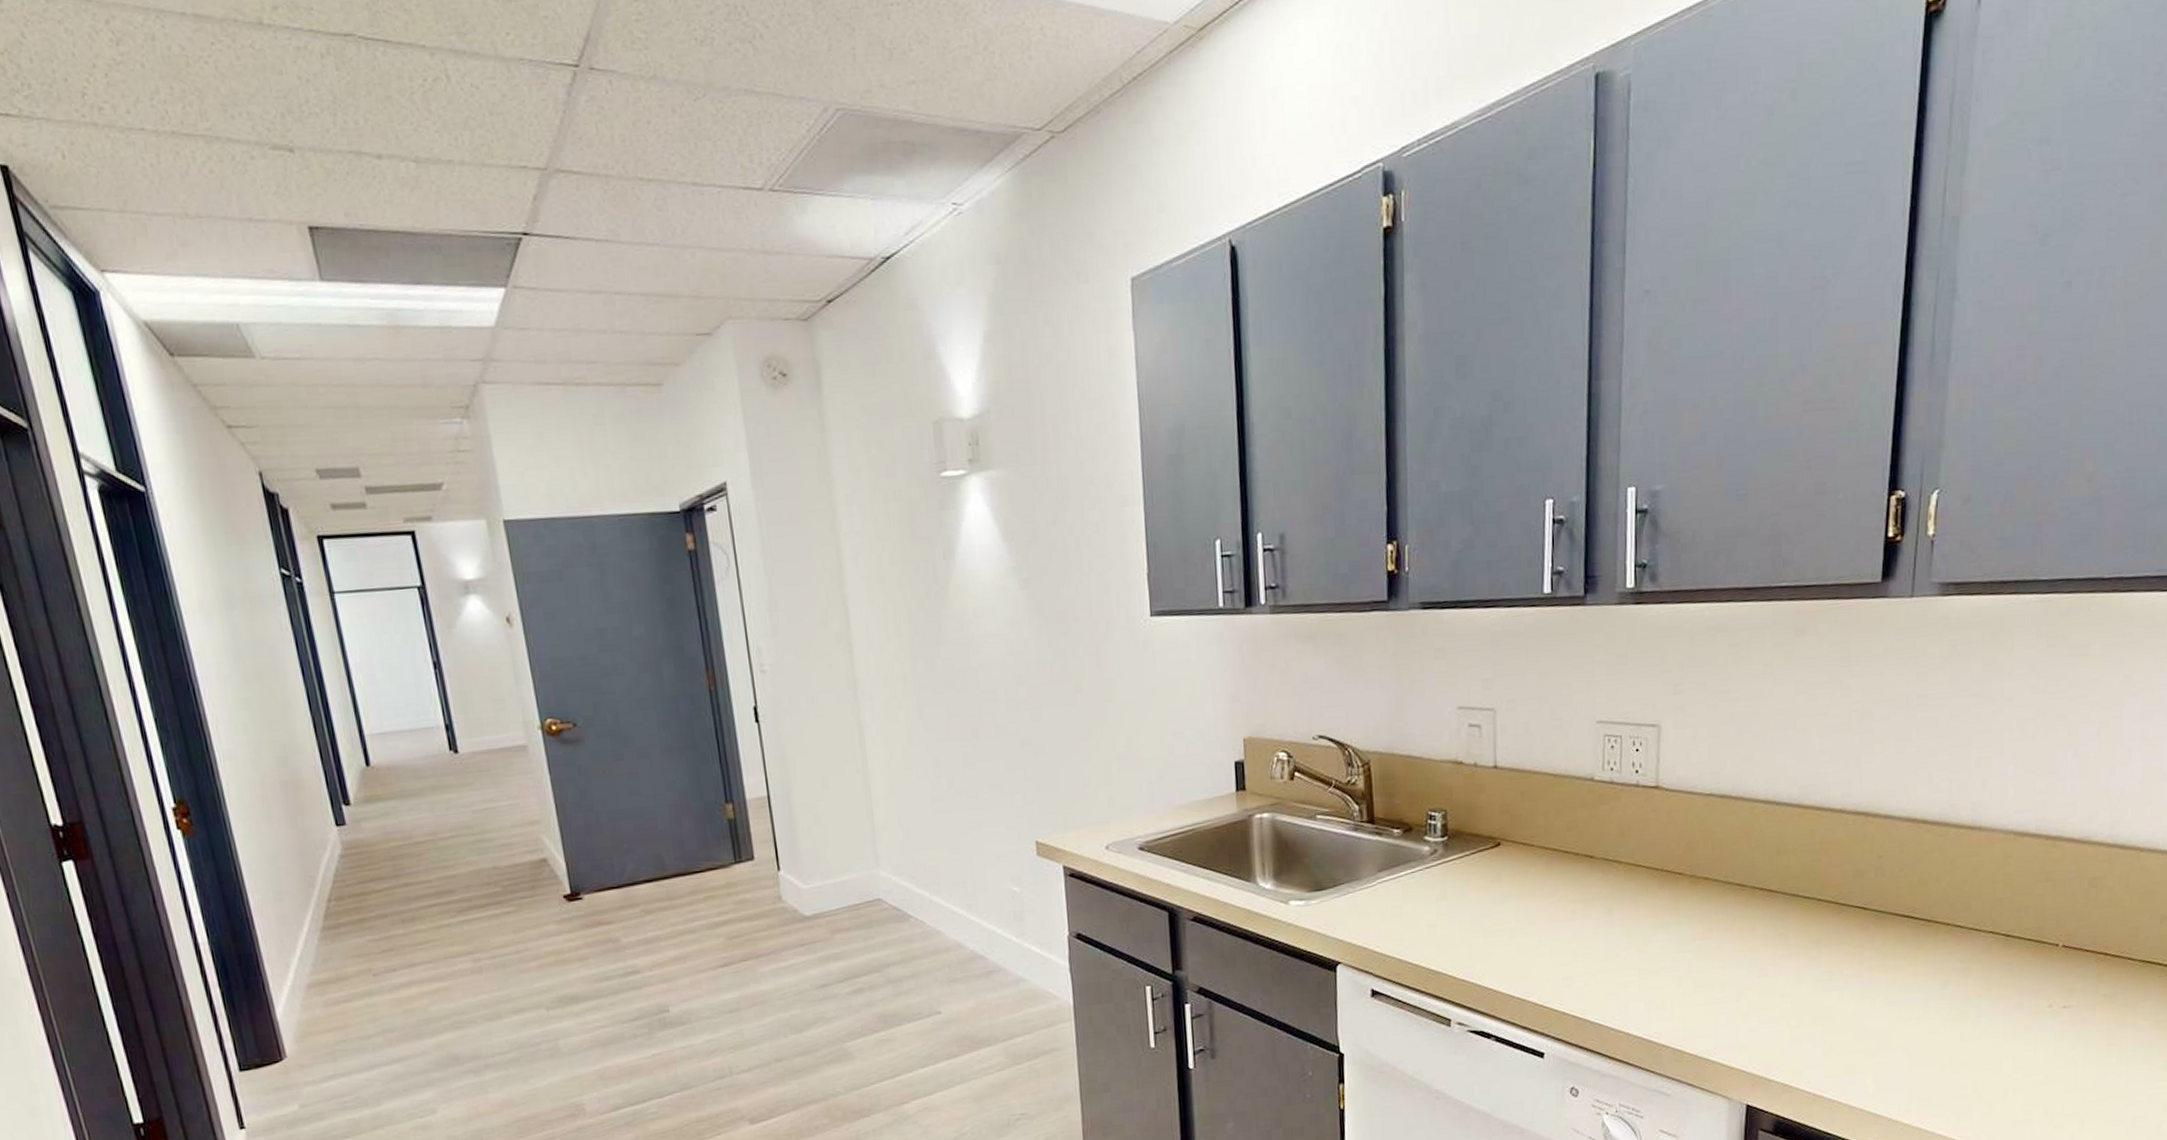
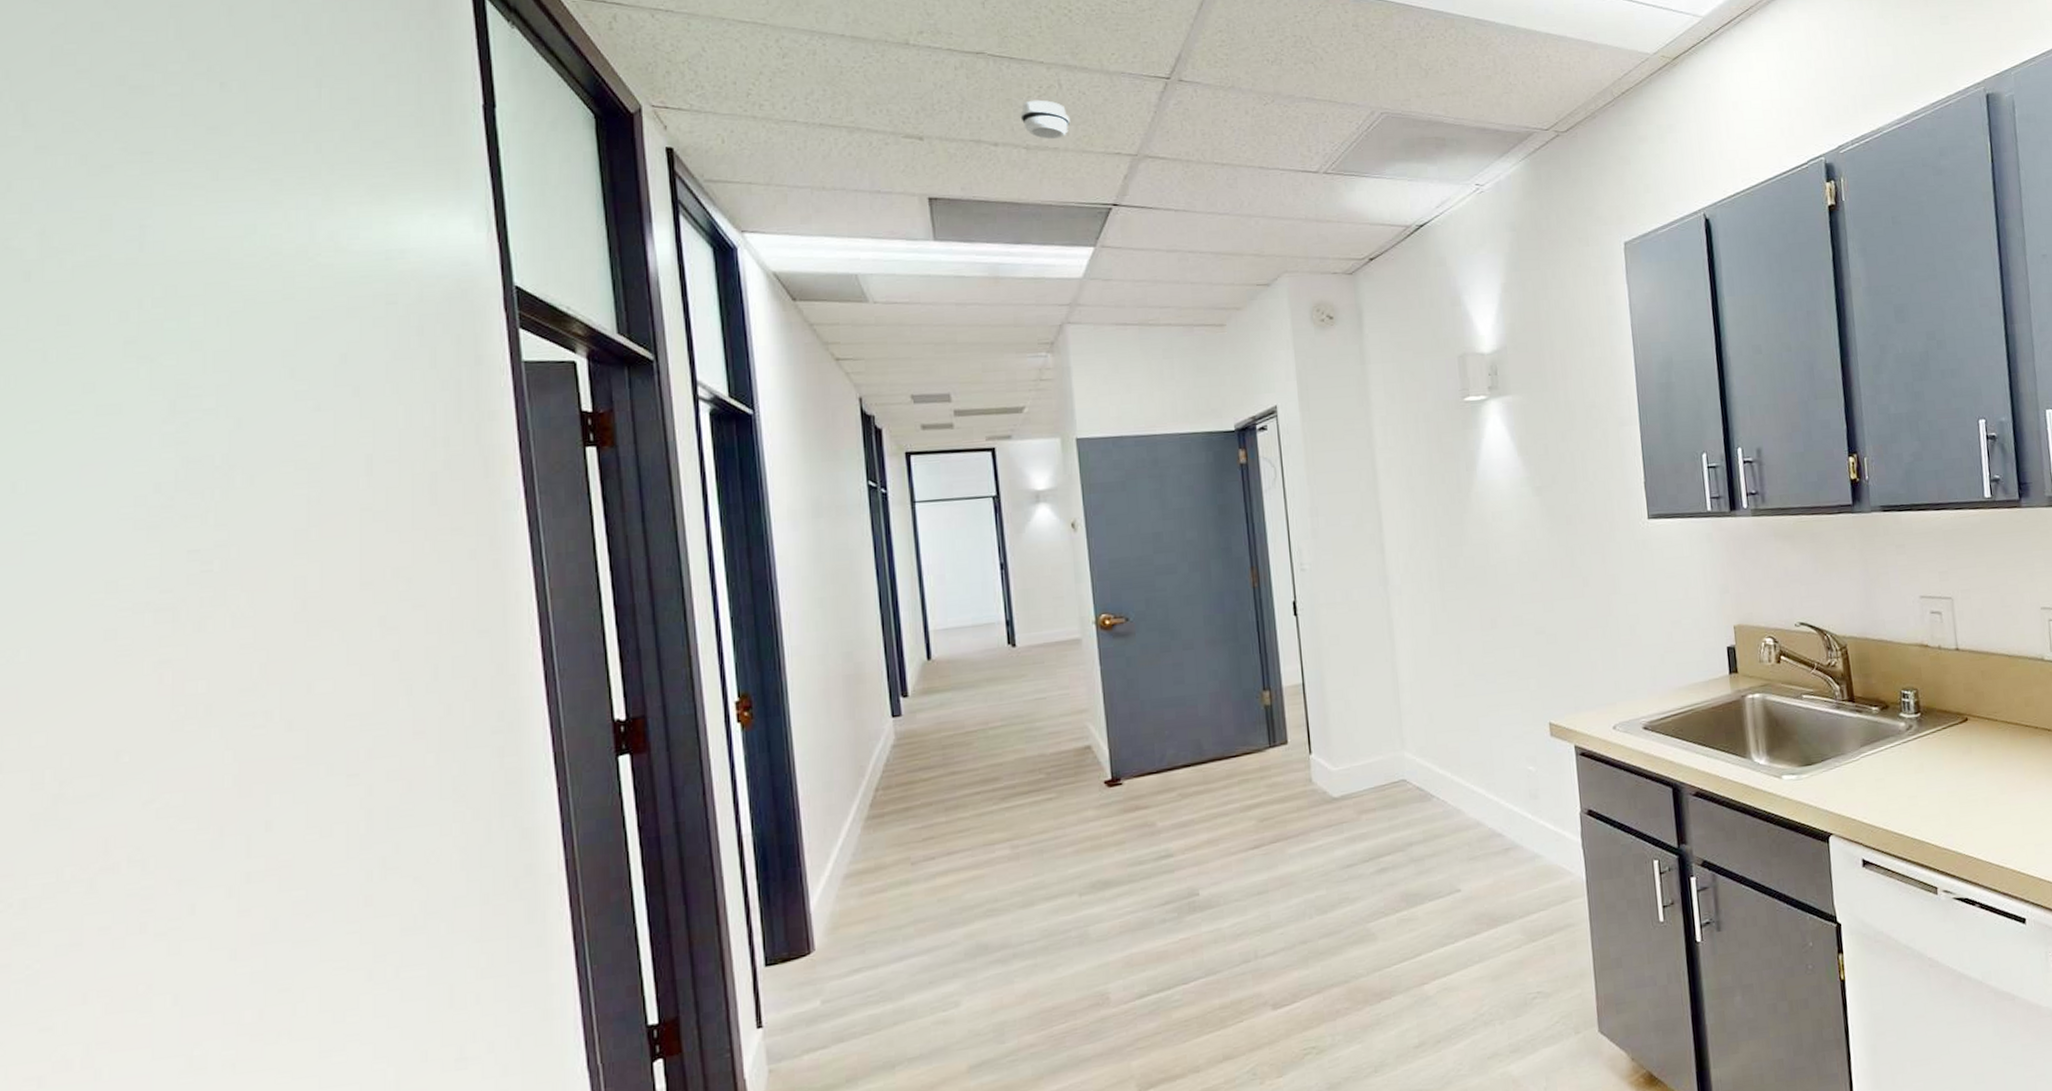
smoke detector: none [404,97,465,150] -> present [1020,99,1071,140]

